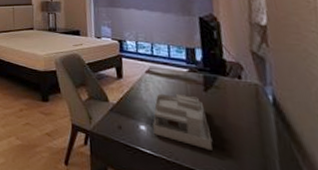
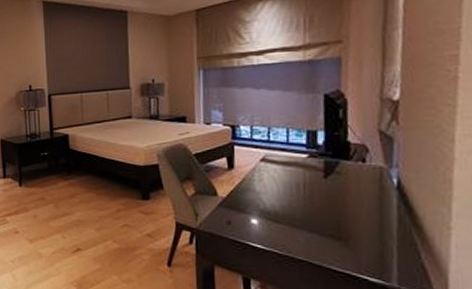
desk organizer: present [153,93,213,150] -> none [266,183,329,240]

